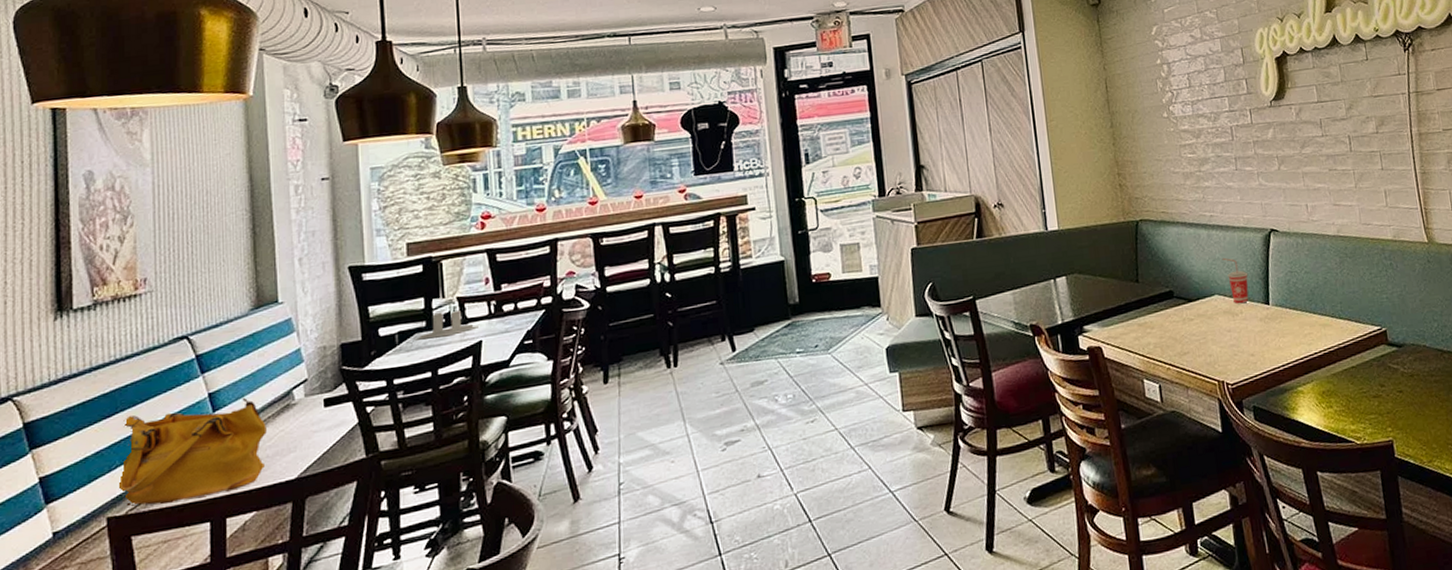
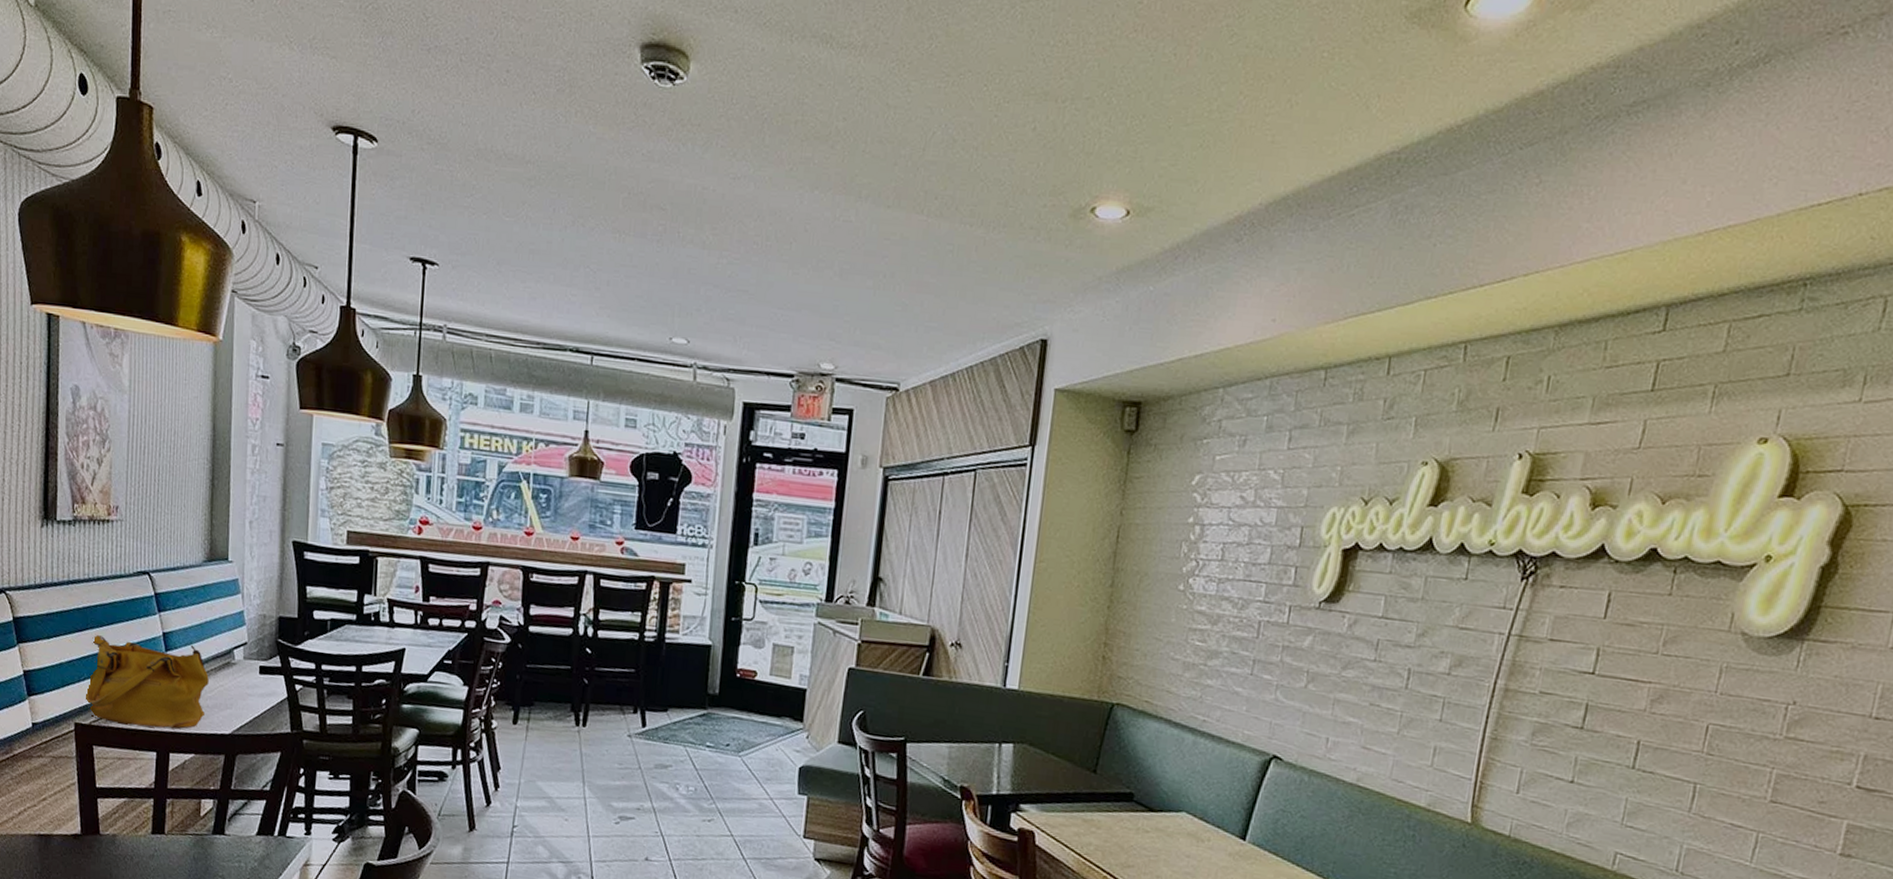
napkin holder: present [414,311,479,341] -> none [344,610,404,636]
beverage cup: present [1222,257,1249,304] -> none [1202,772,1230,831]

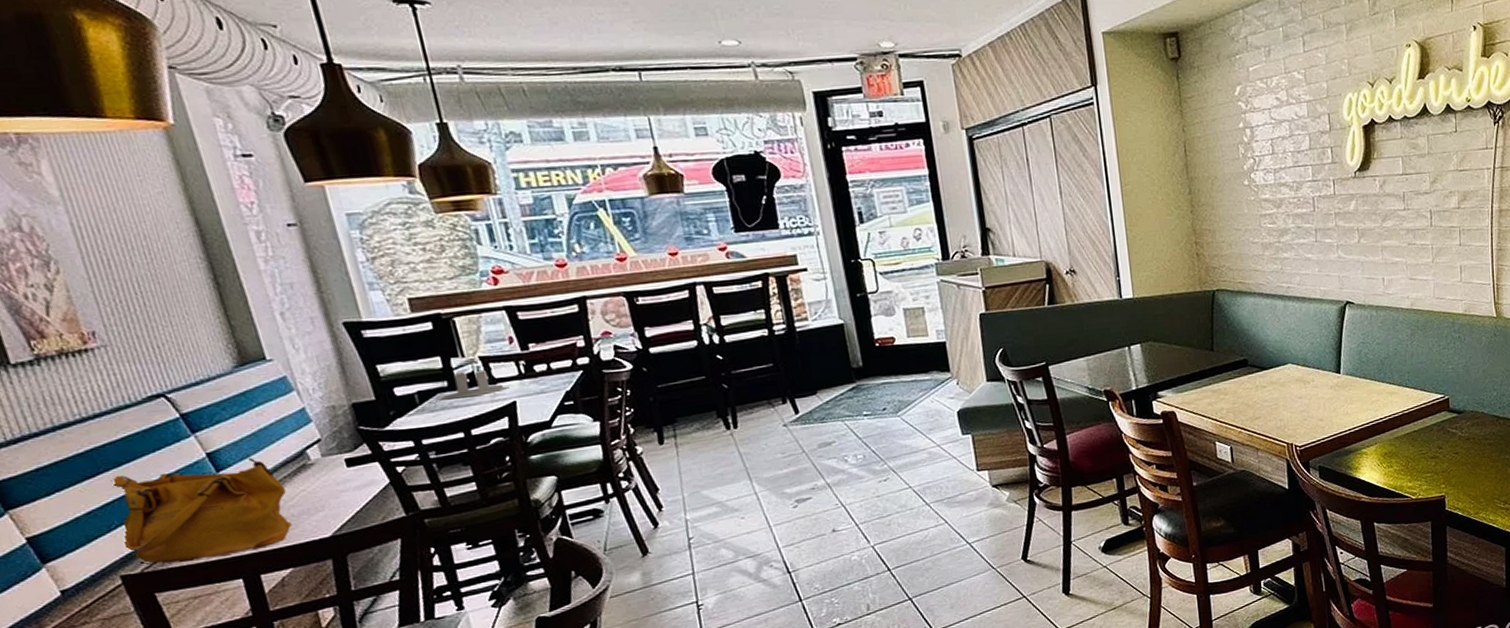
napkin holder: none [344,610,404,636] -> present [436,371,510,401]

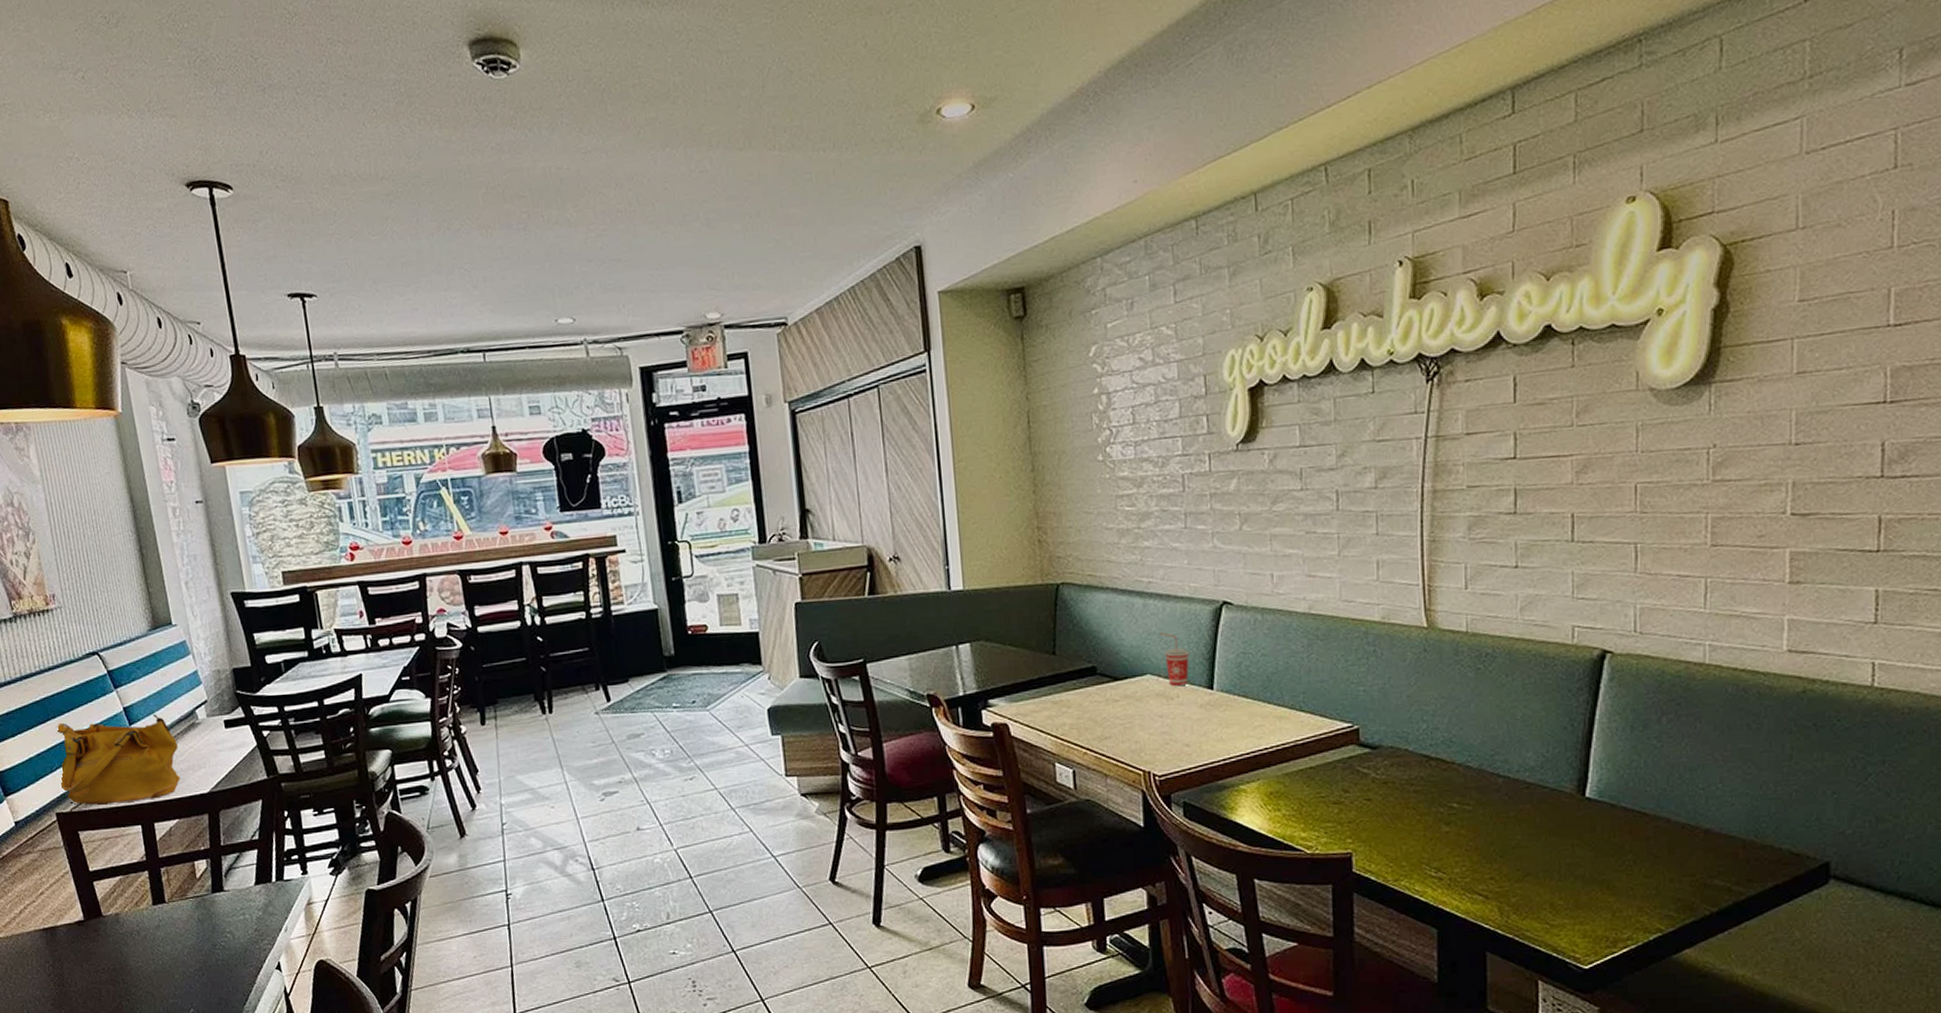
napkin holder: present [436,371,510,401] -> none [298,643,357,670]
beverage cup: none [1296,328,1322,373] -> present [1158,632,1190,687]

